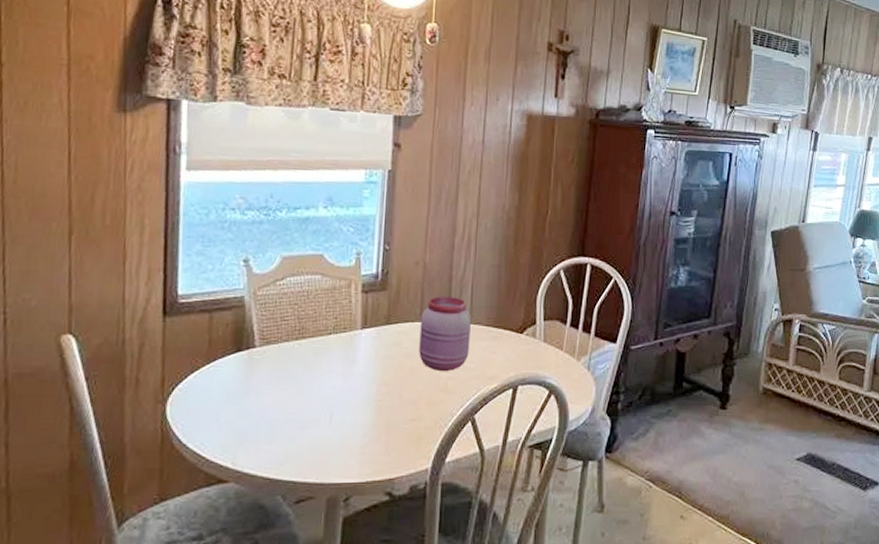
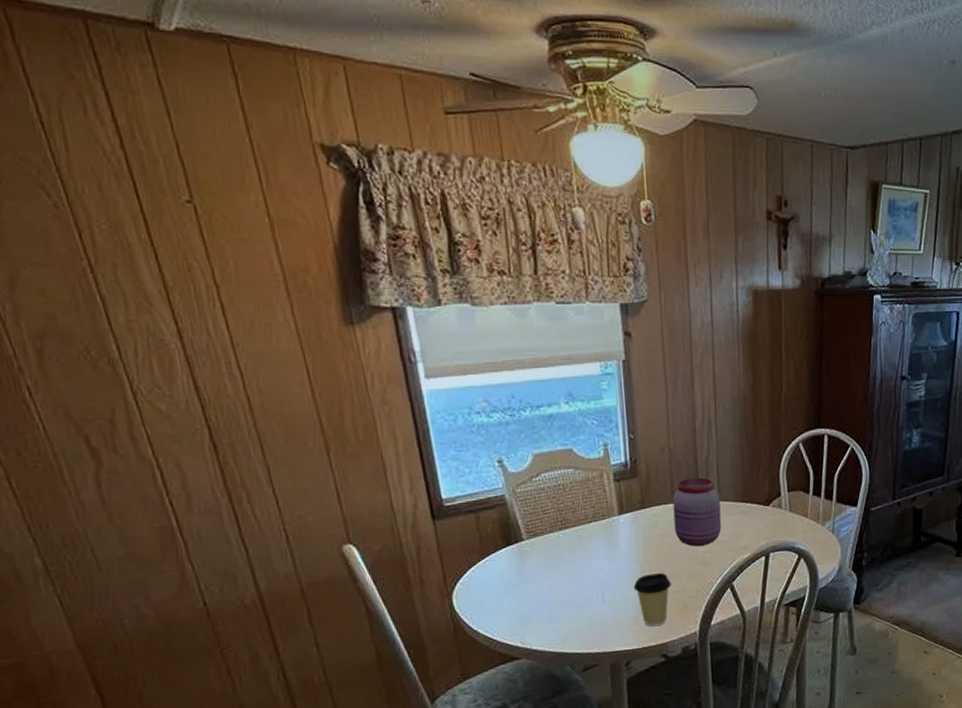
coffee cup: none [365,398,408,458] -> present [633,573,671,627]

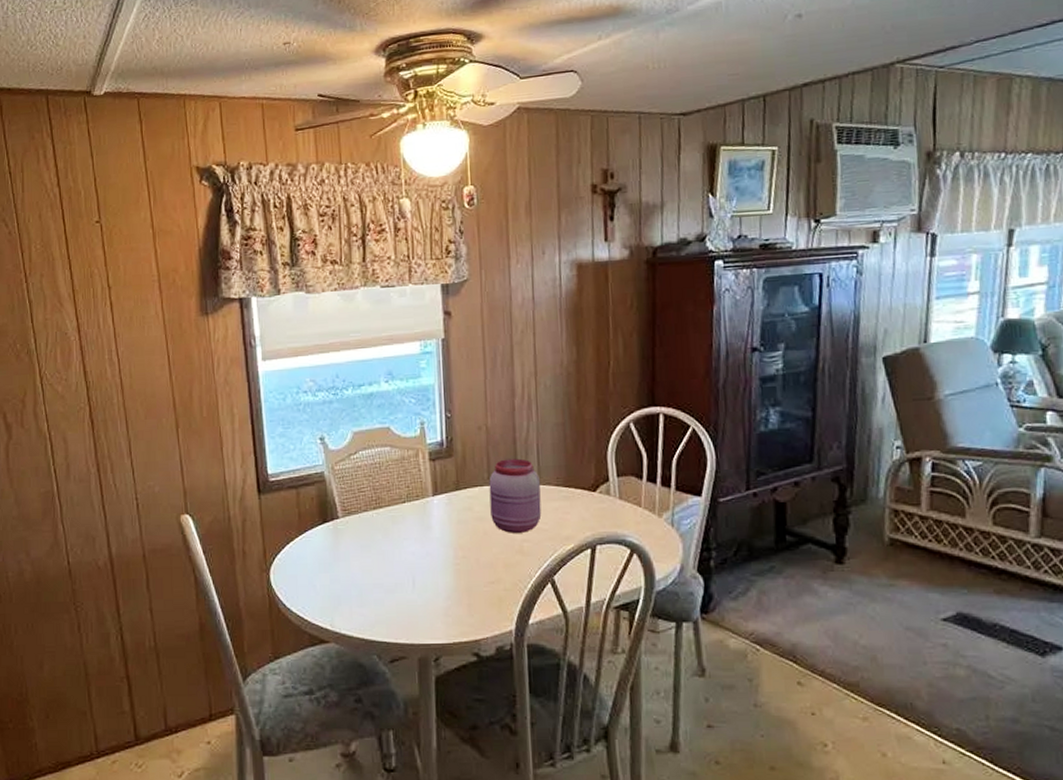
coffee cup: present [633,573,671,627] -> none [445,561,486,620]

